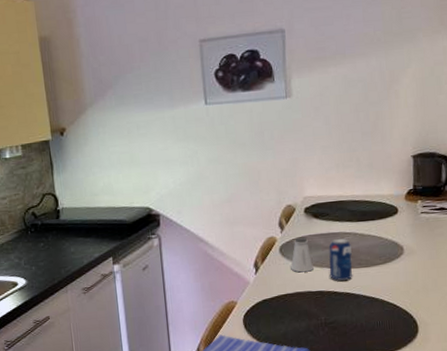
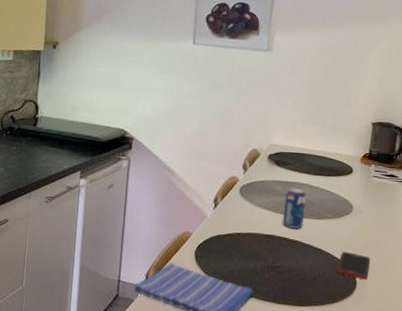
saltshaker: present [291,237,314,273] -> none [247,181,269,215]
cell phone: none [395,296,431,322] -> present [337,251,371,280]

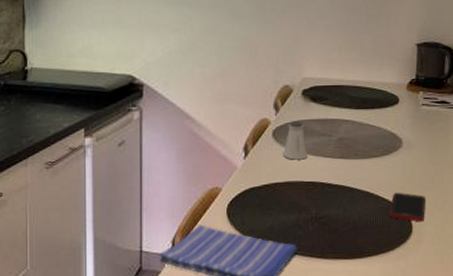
saltshaker: none [247,181,269,215] -> present [283,121,307,160]
beverage can: present [282,187,306,229] -> none [324,125,349,173]

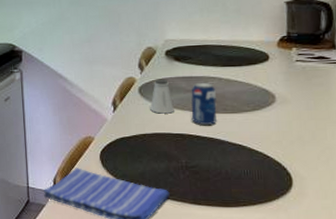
beverage can: none [324,125,349,173] -> present [190,82,218,126]
cell phone: present [389,192,426,222] -> none [265,146,307,176]

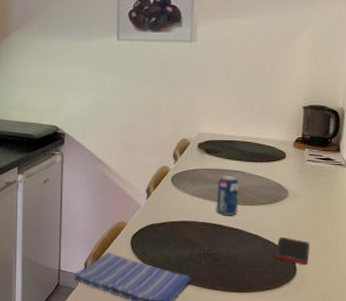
saltshaker: present [150,79,174,114] -> none [180,169,202,203]
cell phone: none [265,146,307,176] -> present [275,236,310,265]

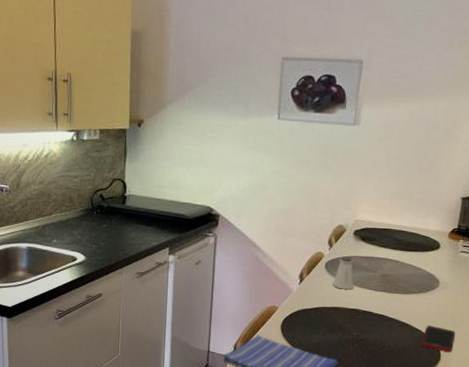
saltshaker: none [180,169,202,203] -> present [333,256,354,290]
beverage can: present [216,175,239,216] -> none [367,263,392,304]

